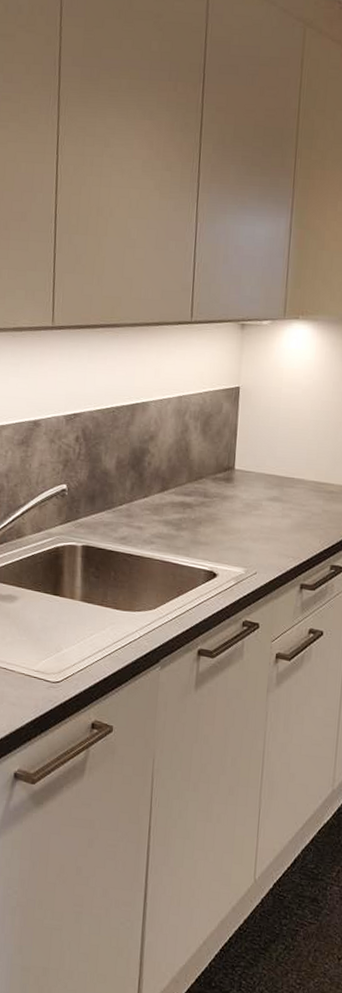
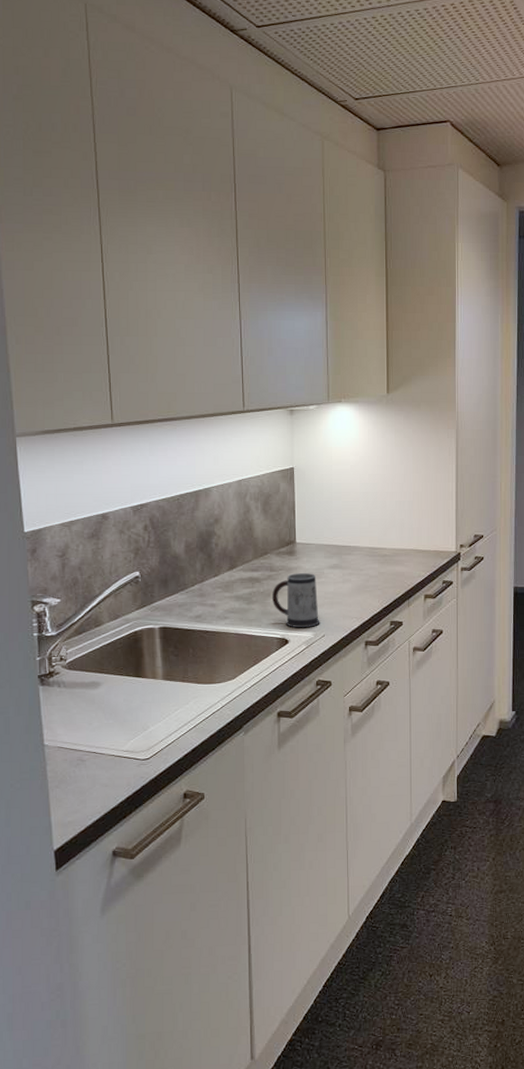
mug: none [203,502,253,562] -> present [272,573,320,627]

